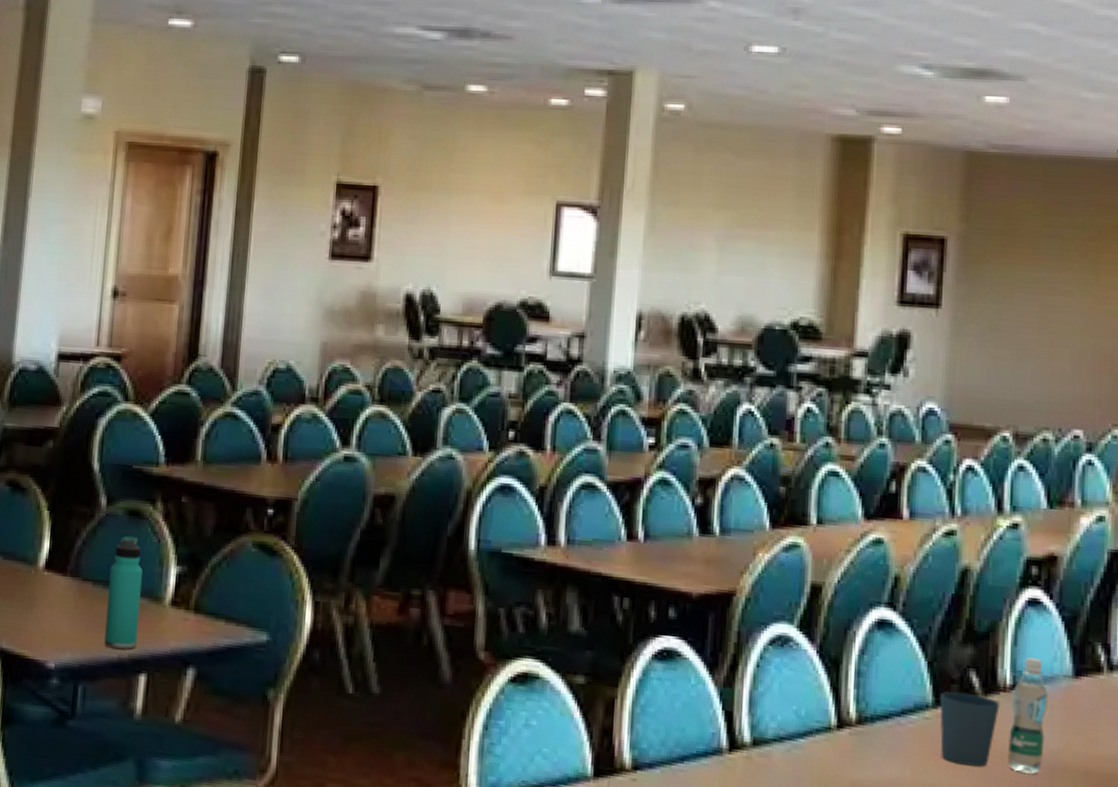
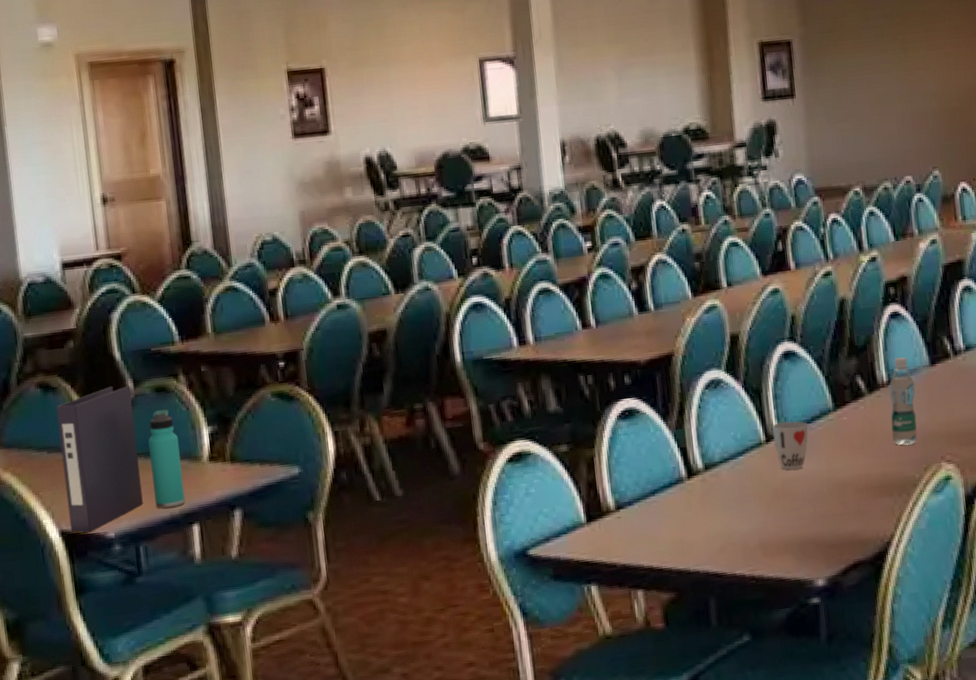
binder: none [10,499,103,658] -> present [56,386,143,533]
cup: none [847,707,896,772] -> present [771,421,808,470]
dixie cup: present [939,691,1000,767] -> none [837,393,882,450]

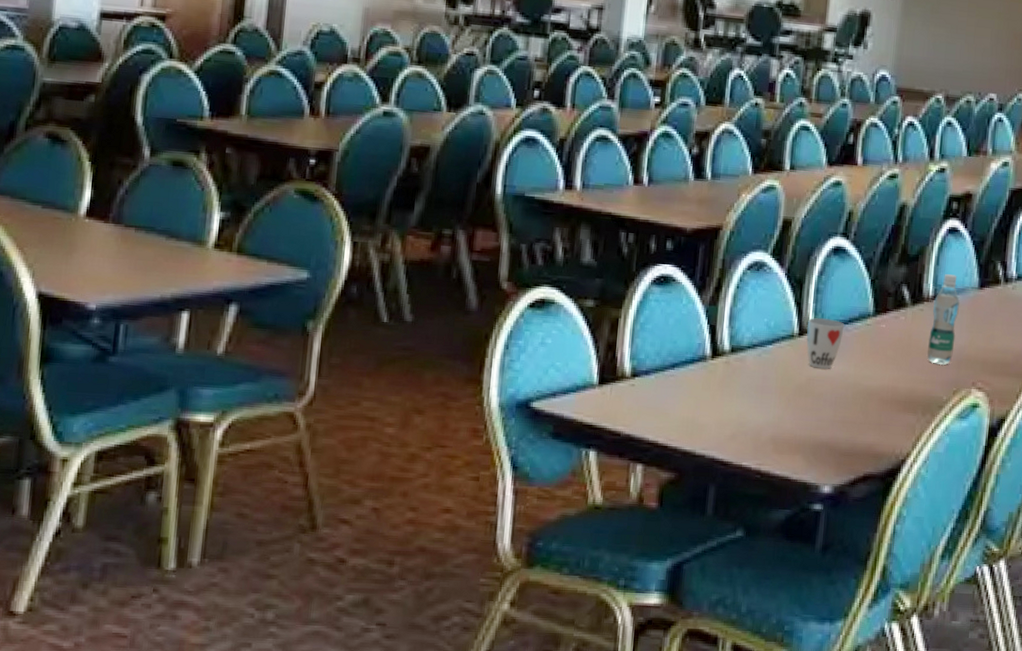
binder: present [56,386,143,533] -> none [49,150,146,300]
thermos bottle: present [148,409,185,508] -> none [147,184,186,289]

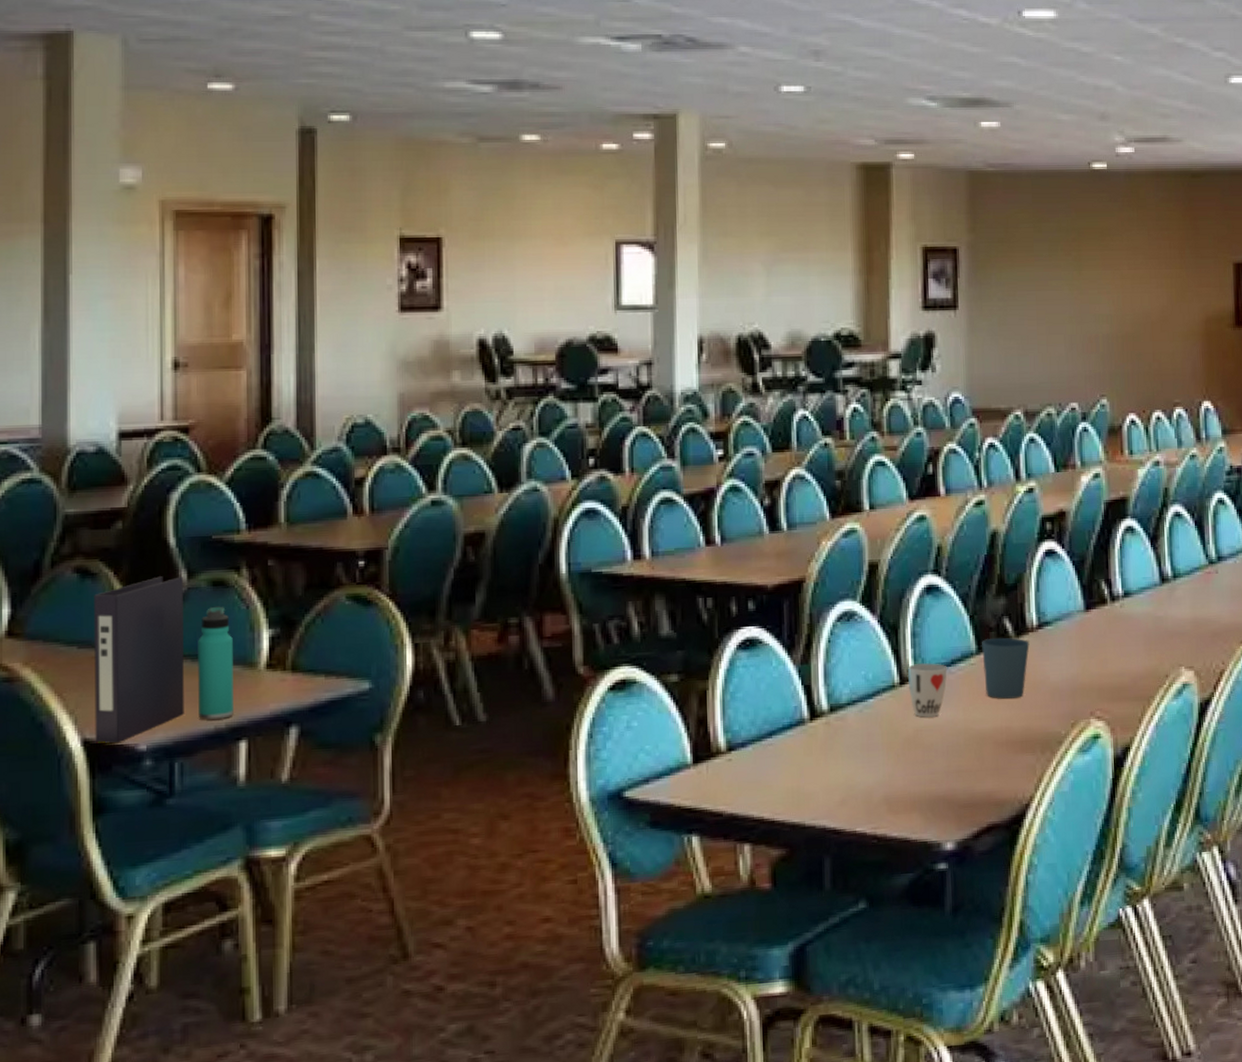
binder: none [49,150,146,300] -> present [94,576,184,743]
thermos bottle: none [147,184,186,289] -> present [197,606,234,720]
dixie cup: none [877,303,924,361] -> present [981,637,1030,699]
bottle: present [927,274,960,365] -> none [1038,600,1067,697]

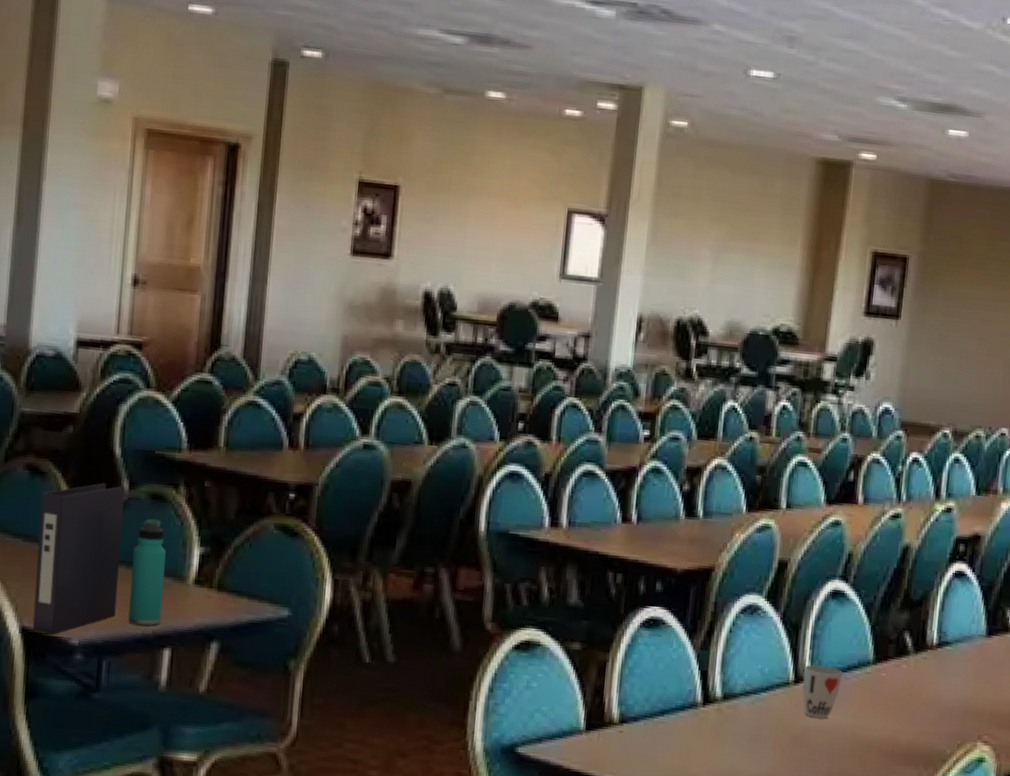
dixie cup: present [981,637,1030,699] -> none [877,650,927,712]

